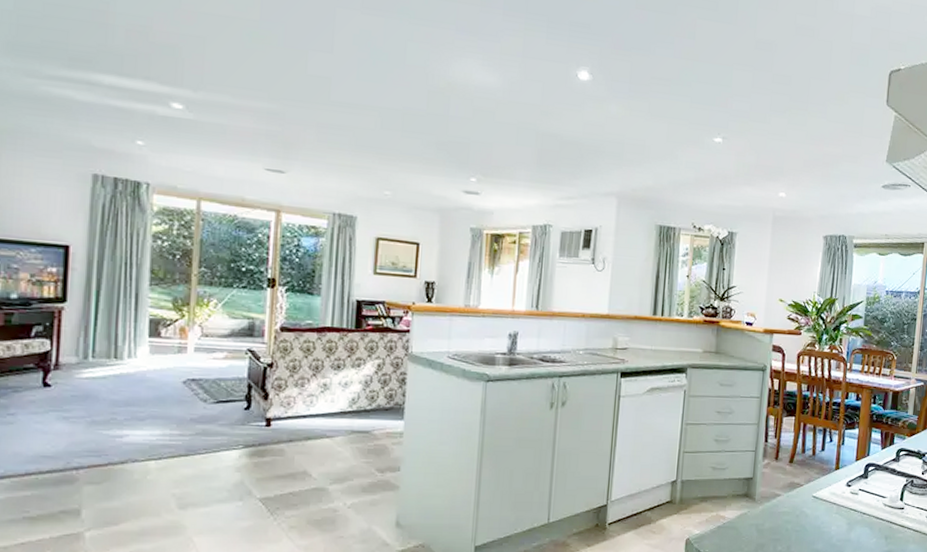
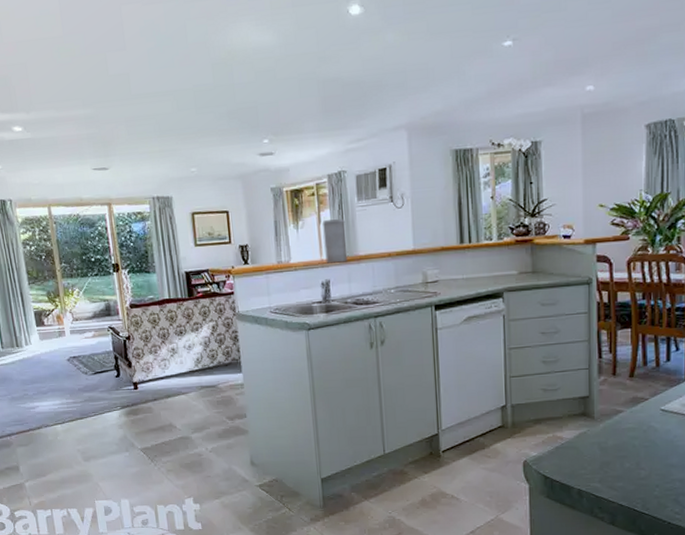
canister: none [517,270,543,316] -> present [323,219,348,264]

